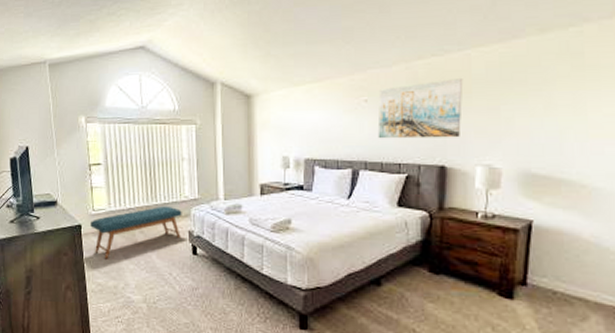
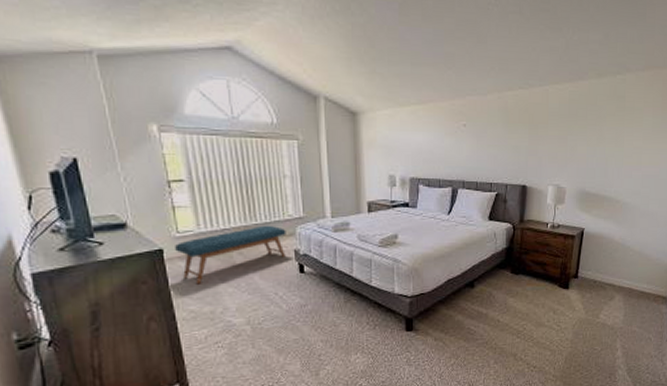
wall art: present [377,77,464,139] -> none [474,109,542,162]

